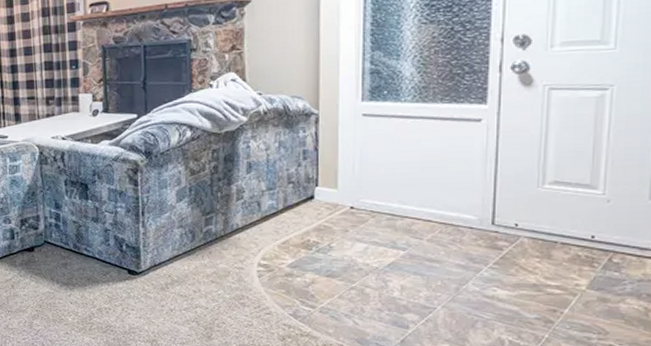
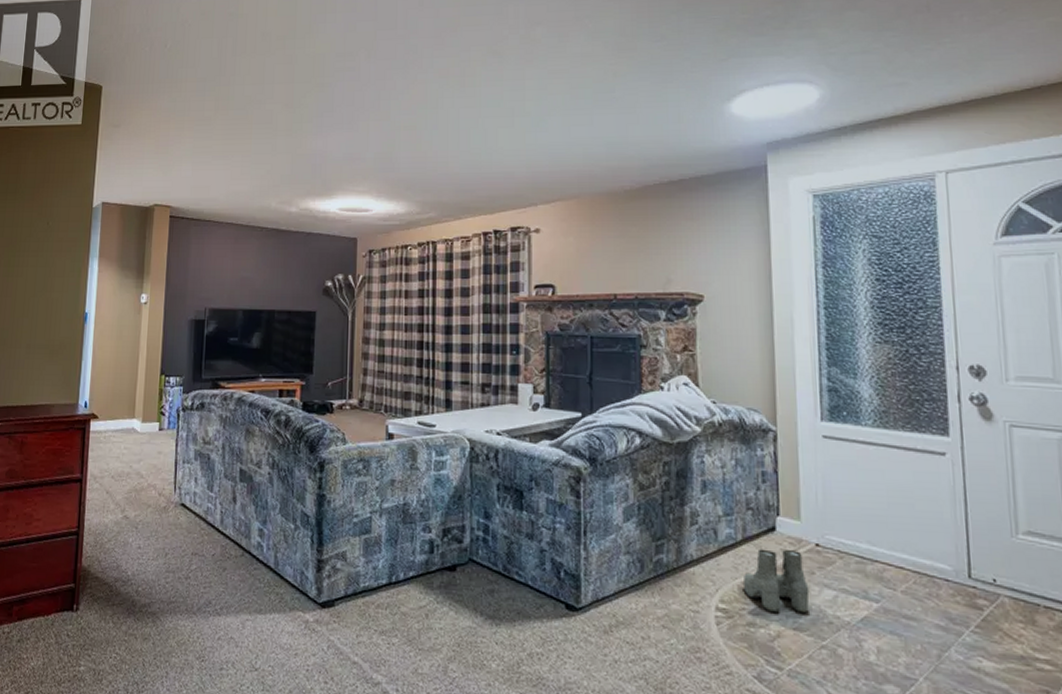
boots: none [282,214,343,265] -> present [742,549,810,614]

